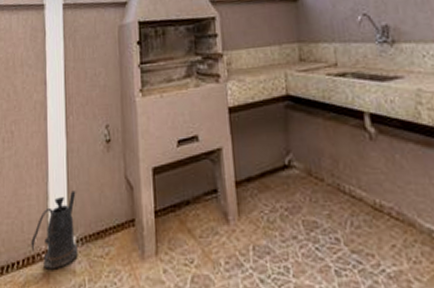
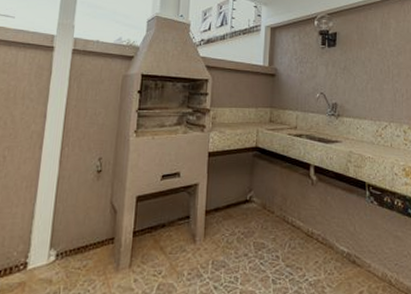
watering can: present [31,190,78,269] -> none [10,212,62,279]

